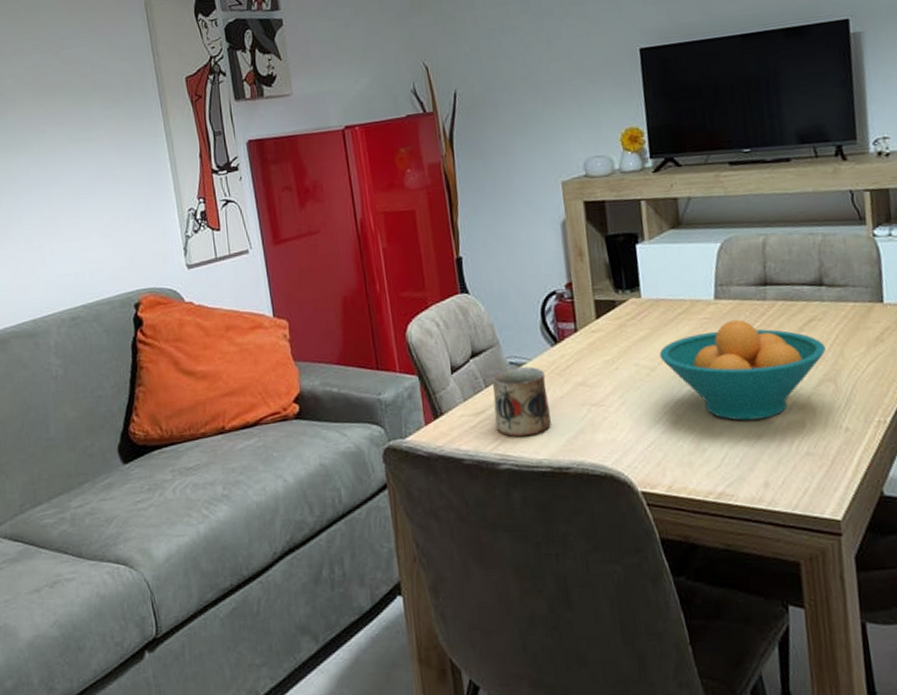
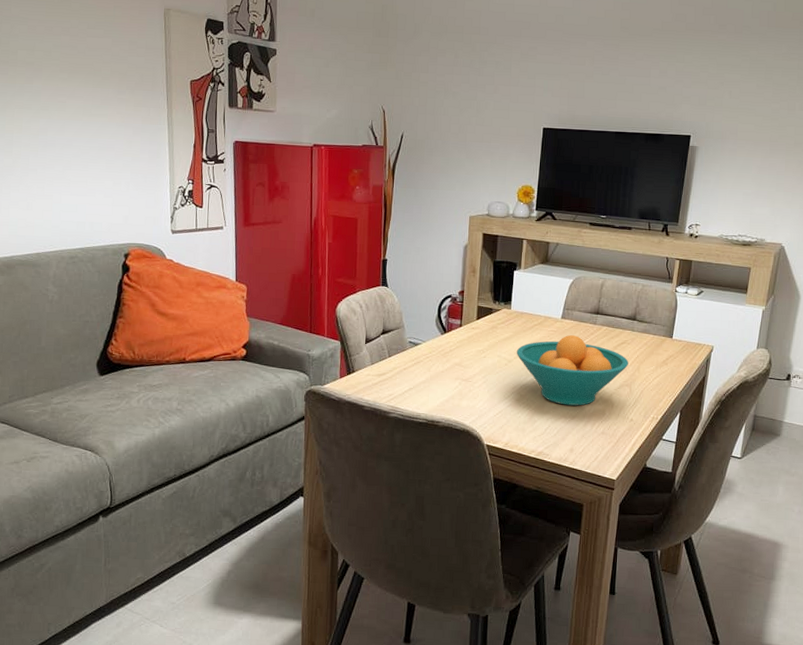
mug: present [491,367,551,438] -> none [391,346,433,396]

